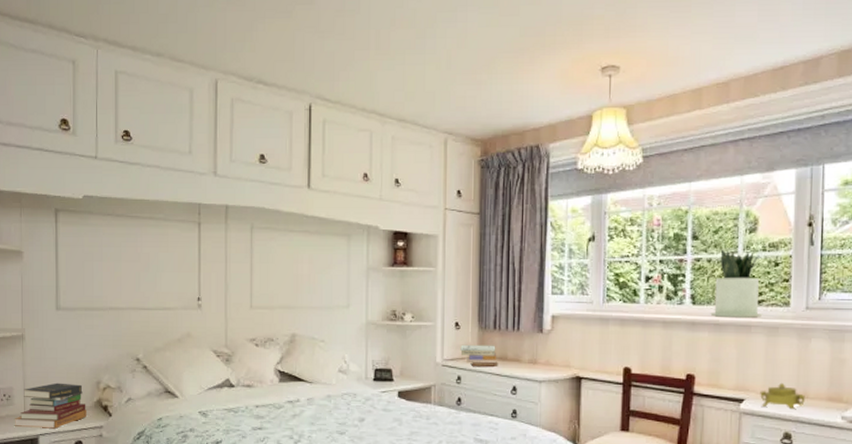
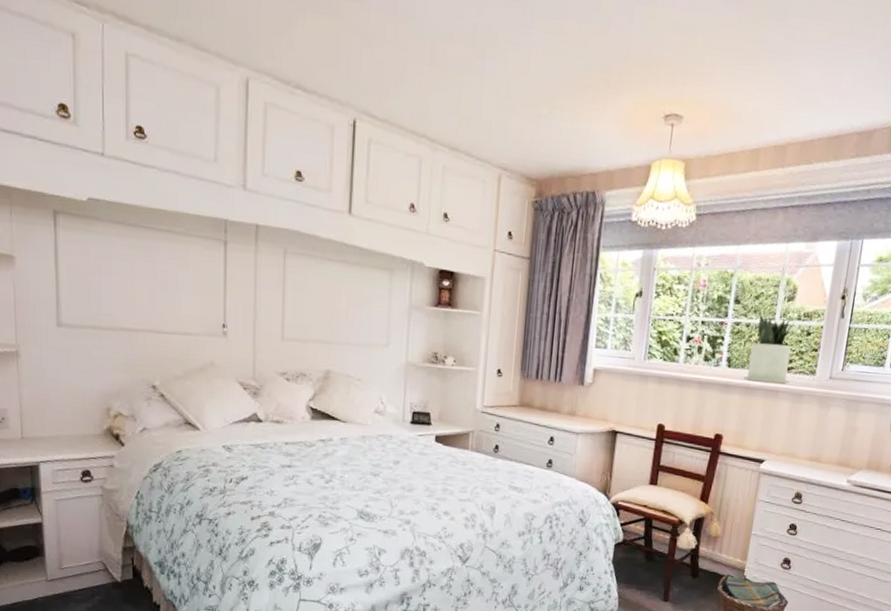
books: present [14,382,86,429] -> none [9,406,95,456]
books: present [460,344,498,367] -> none [501,392,538,416]
decorative box: present [760,382,805,410] -> none [779,446,818,472]

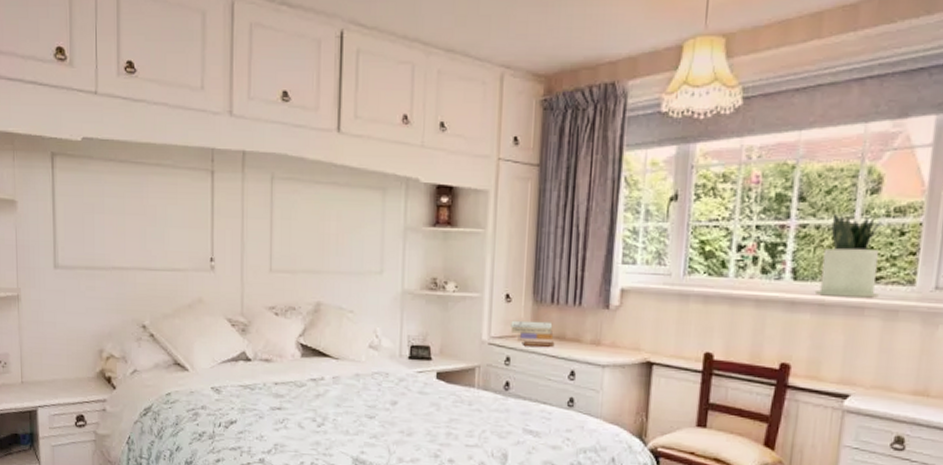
books: none [501,392,538,416] -> present [511,320,555,347]

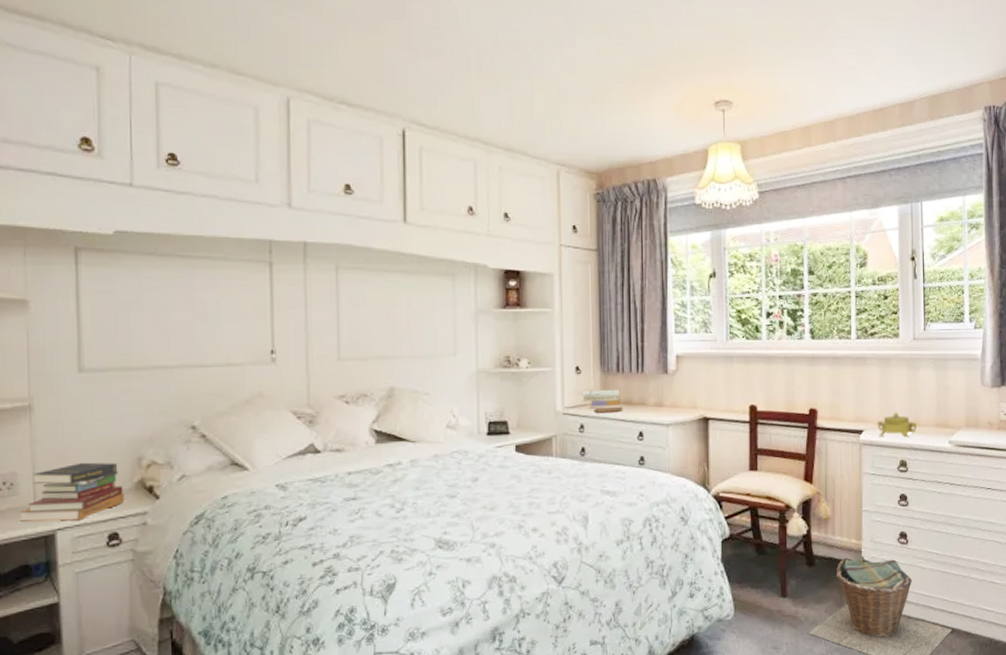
books: none [11,349,88,401] -> present [19,462,124,523]
planter: present [814,213,882,299] -> none [828,283,876,352]
decorative box: none [869,376,925,410] -> present [877,411,917,438]

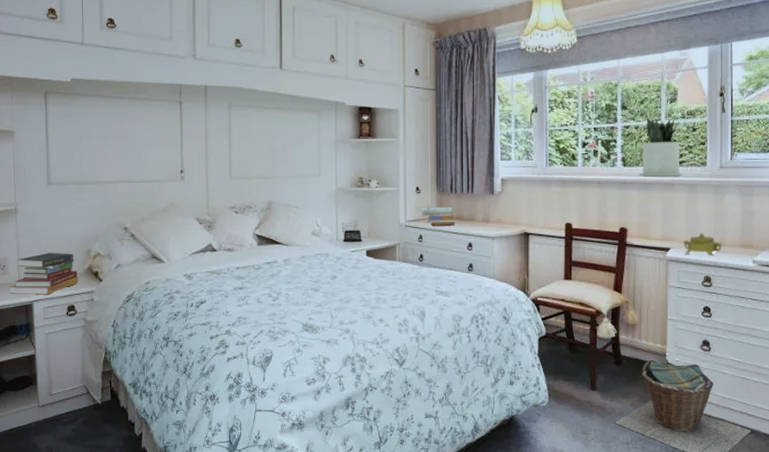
planter: none [828,283,876,352] -> present [639,117,684,178]

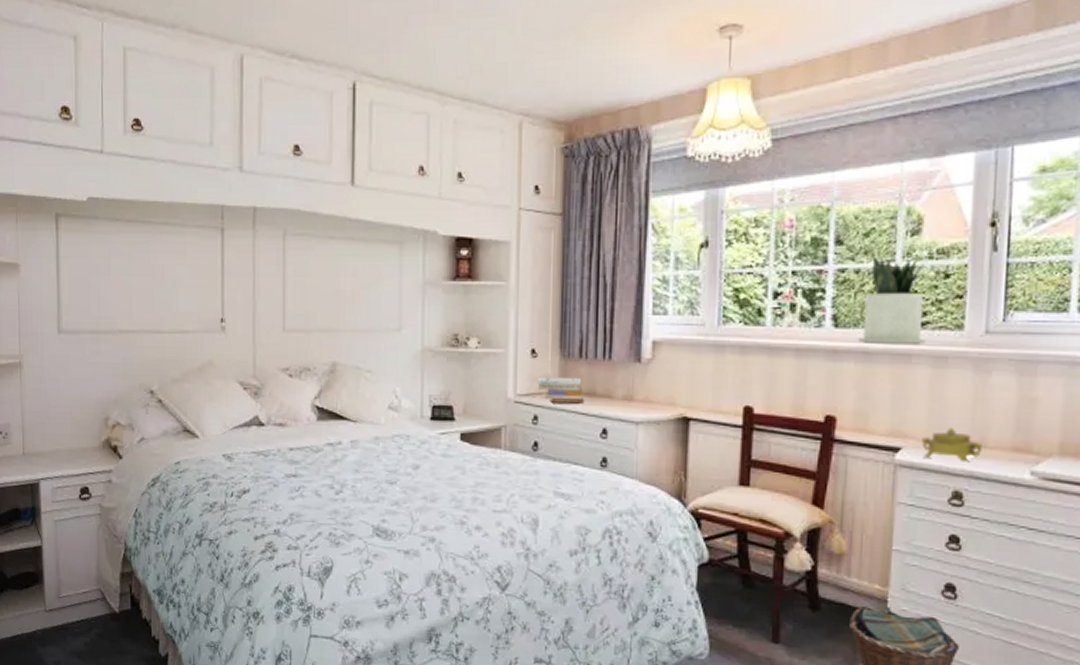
books: present [9,252,78,295] -> none [12,418,93,472]

